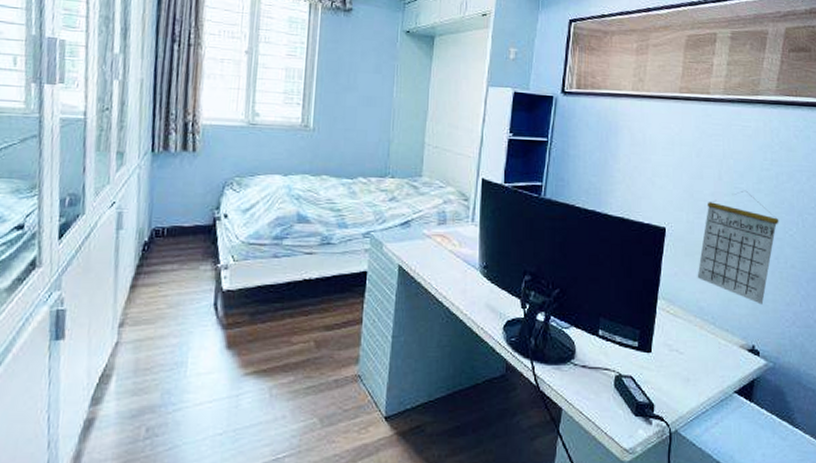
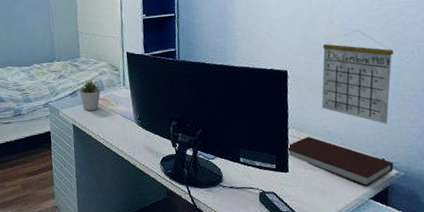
potted plant: none [413,206,443,251] -> present [79,78,101,111]
notebook: none [654,310,763,377] -> present [287,136,394,187]

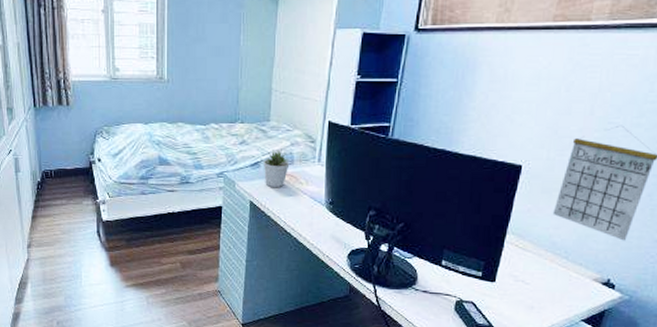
notebook: present [287,136,394,187] -> none [500,244,620,307]

